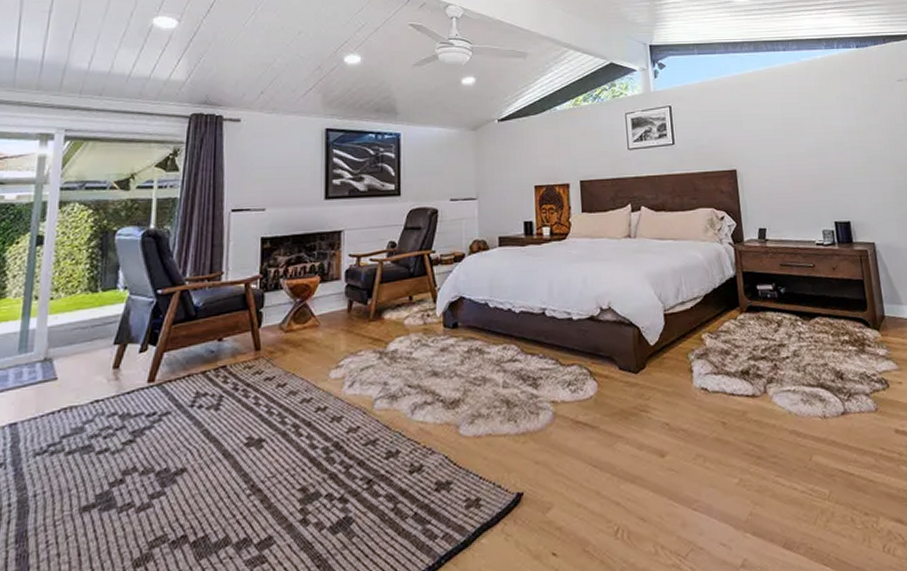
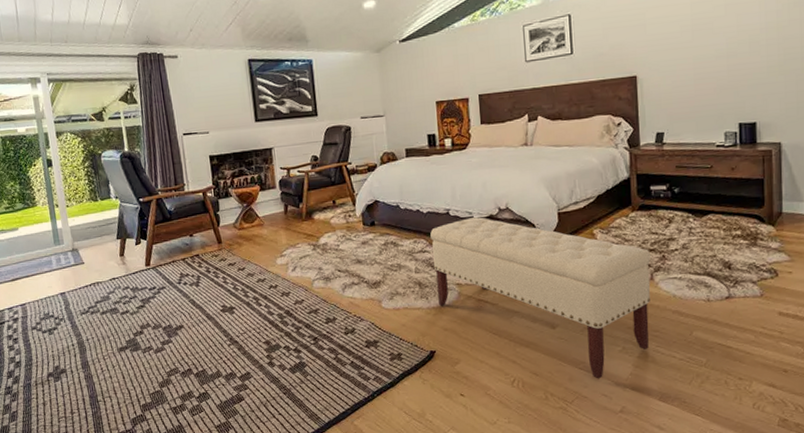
bench: none [522,318,768,523] -> present [430,217,651,379]

